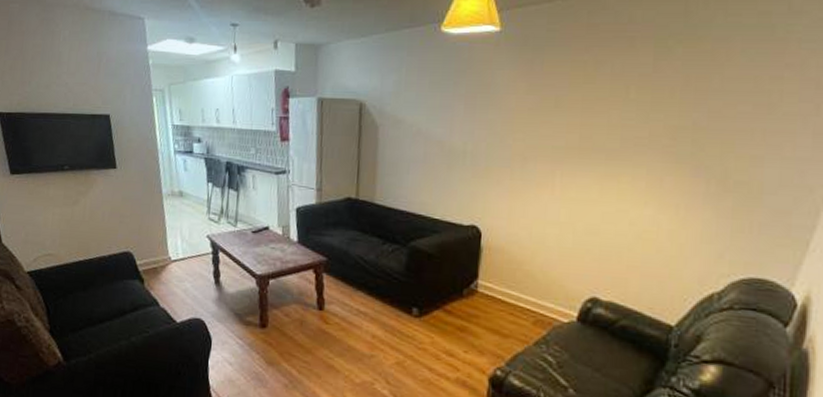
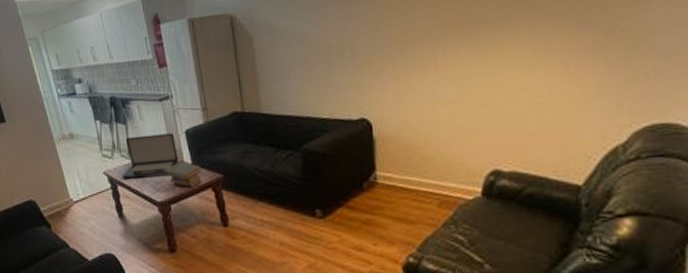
laptop: none [225,204,285,250] -> present [121,133,179,179]
books: none [267,238,306,267] -> present [163,162,202,189]

